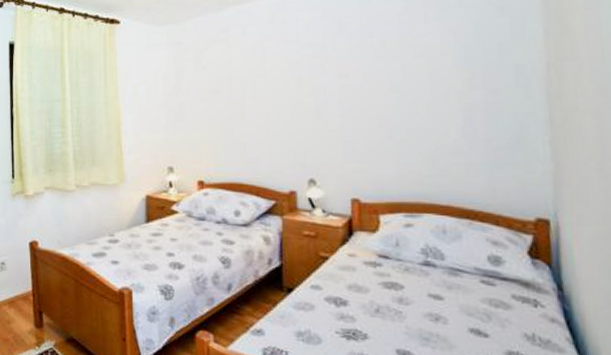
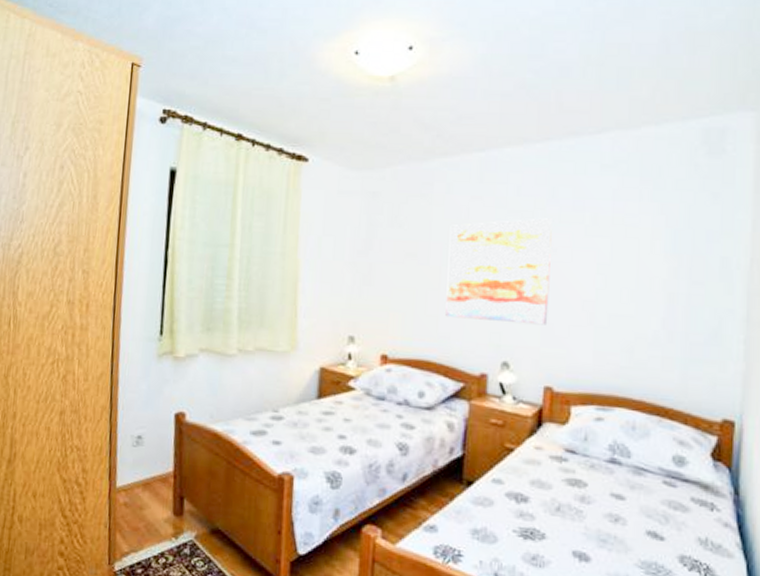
wall art: none [248,47,348,144] -> present [445,218,552,325]

